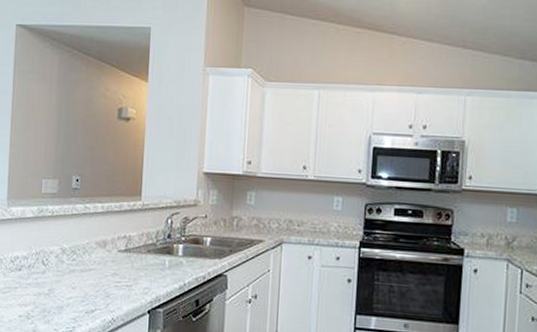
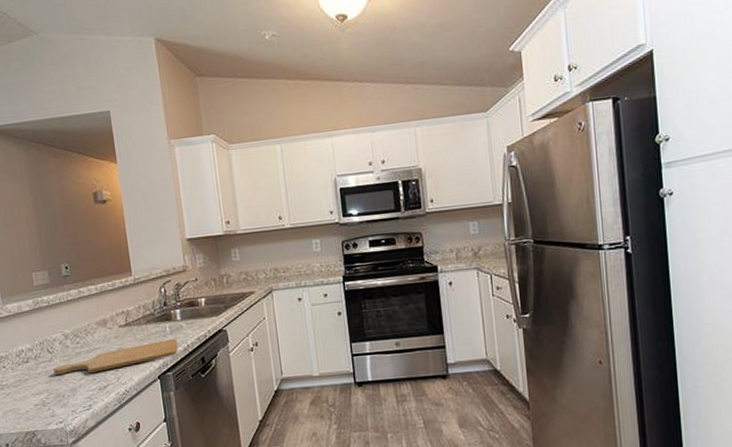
chopping board: none [44,274,174,295] -> present [53,339,178,375]

